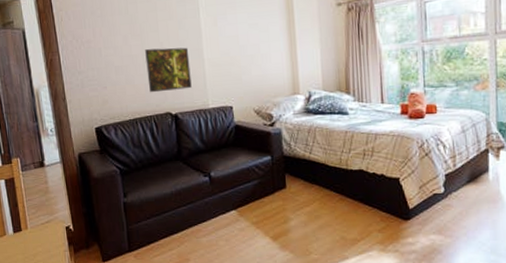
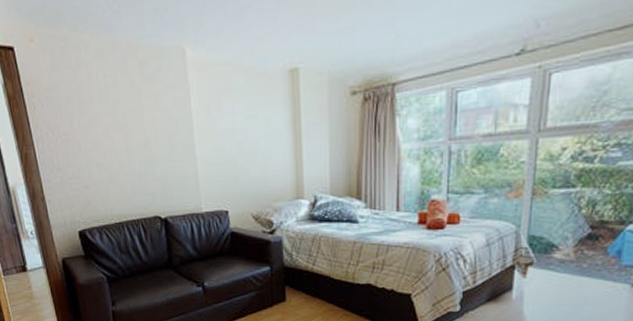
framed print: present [145,47,192,93] -> none [129,142,183,194]

